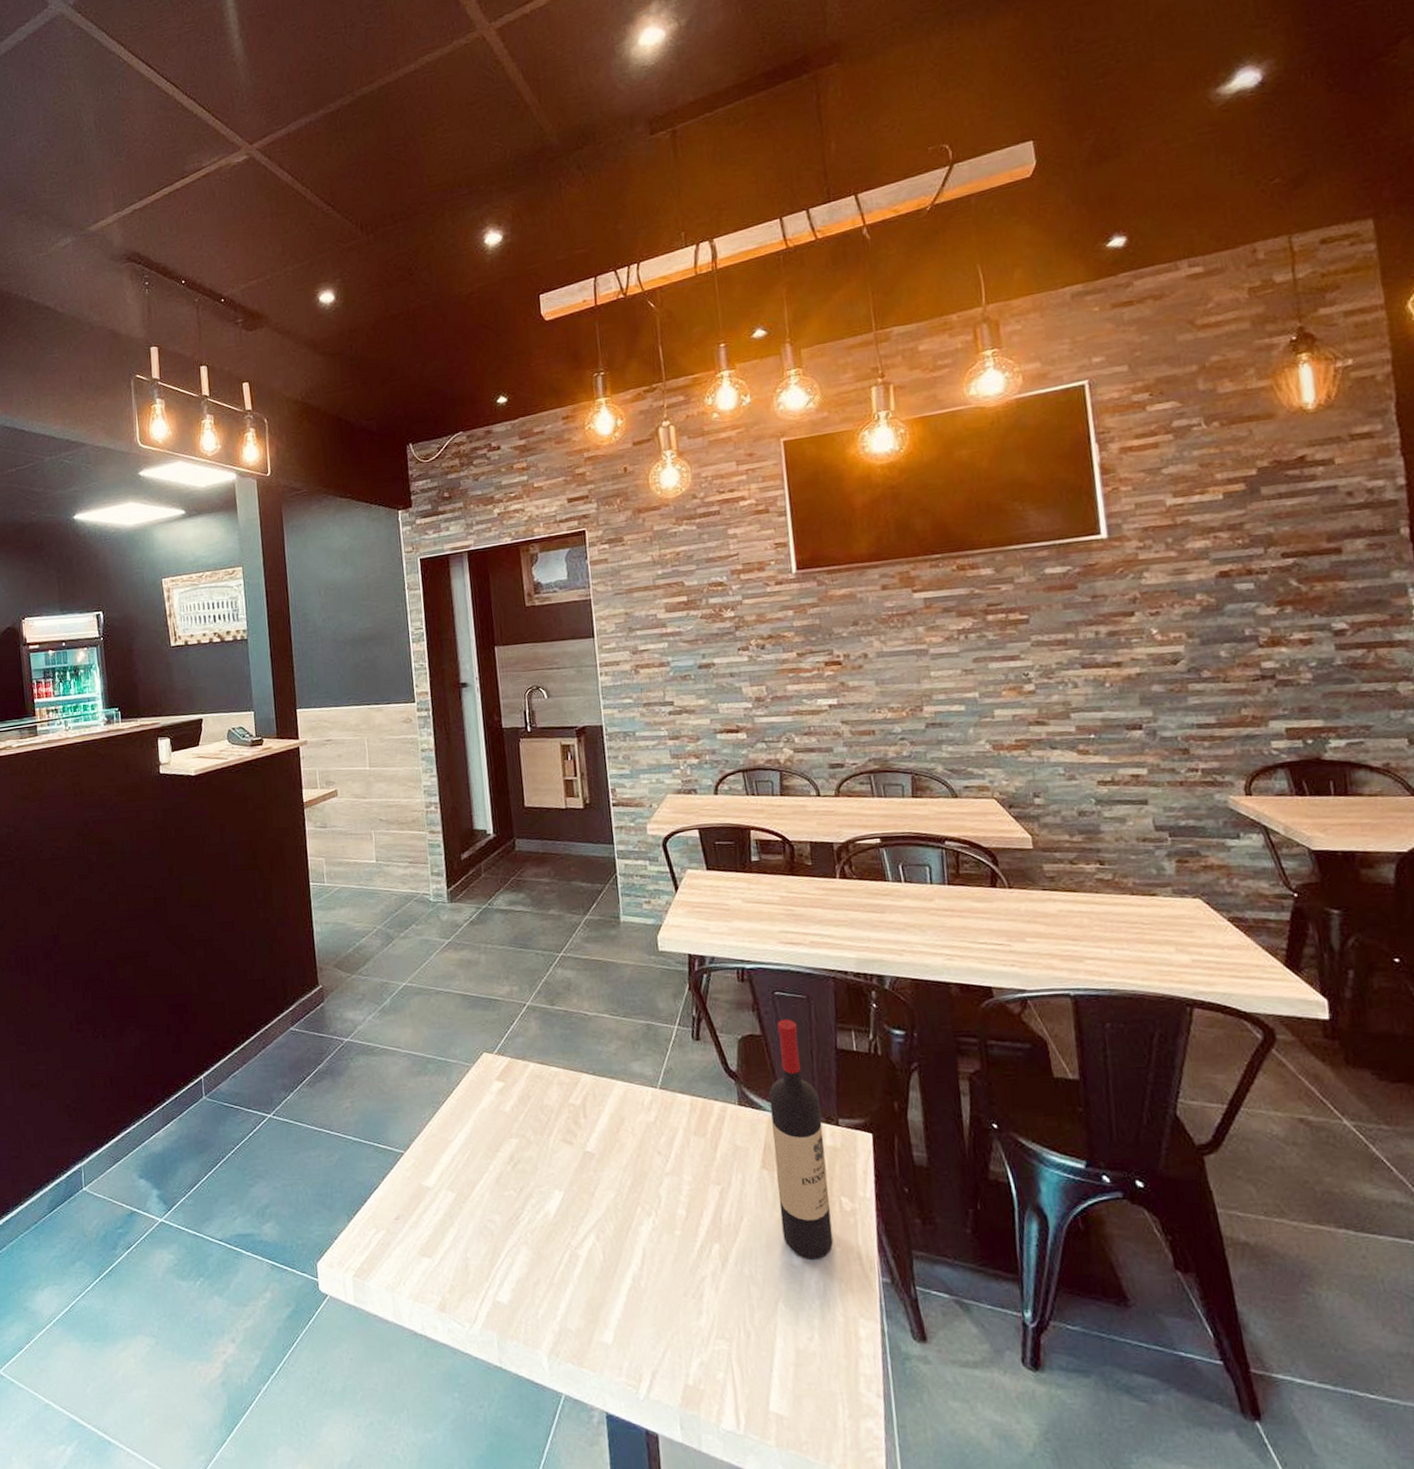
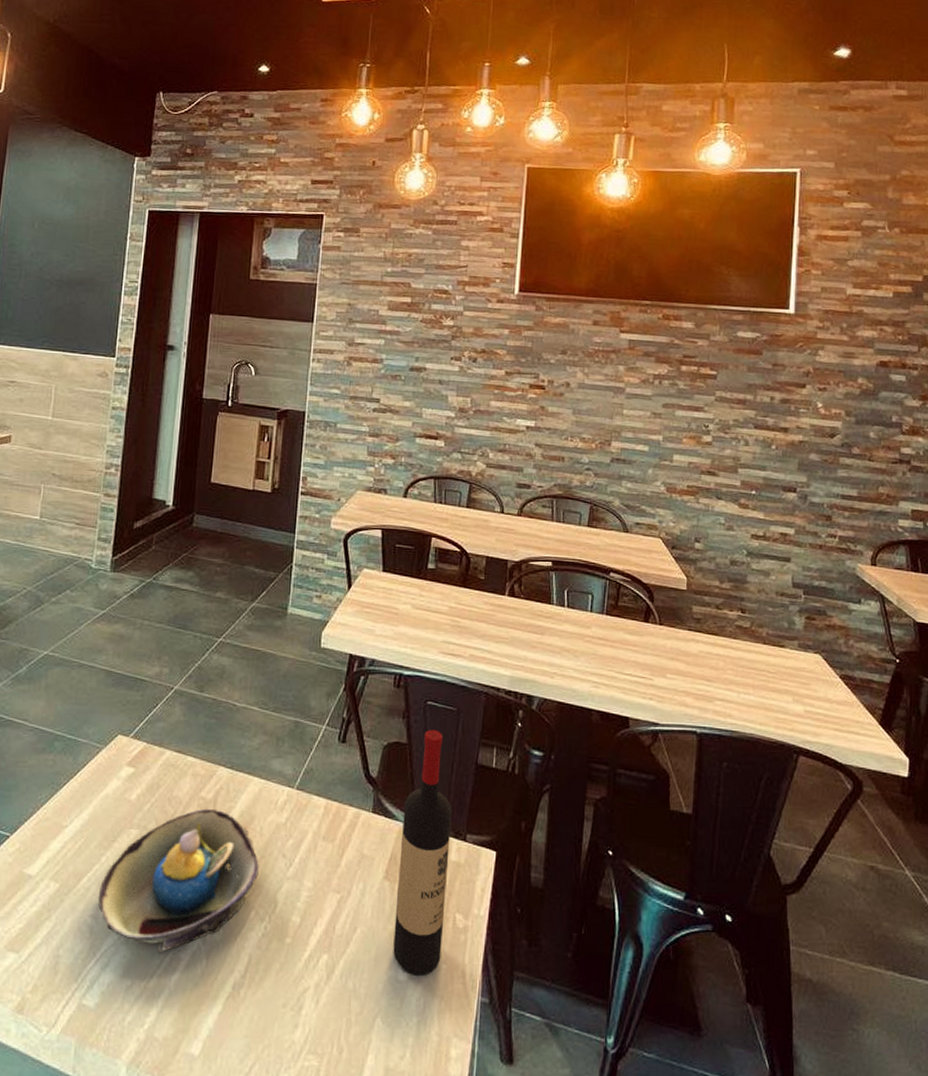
decorative bowl: none [492,1113,638,1252] -> present [98,808,259,954]

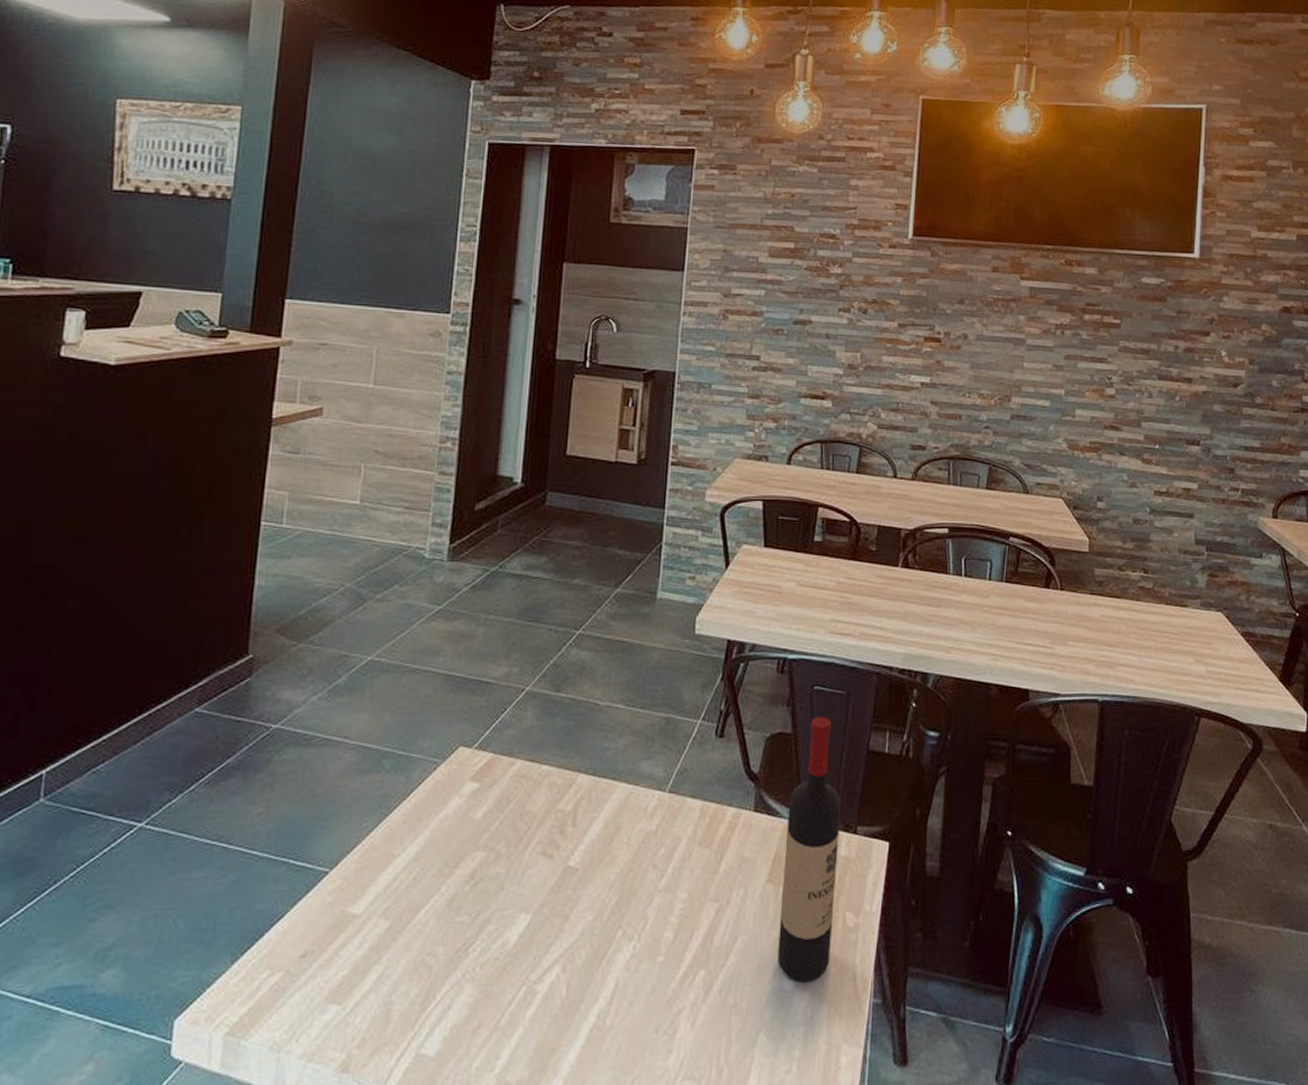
decorative bowl: present [98,808,259,954] -> none [438,821,626,989]

